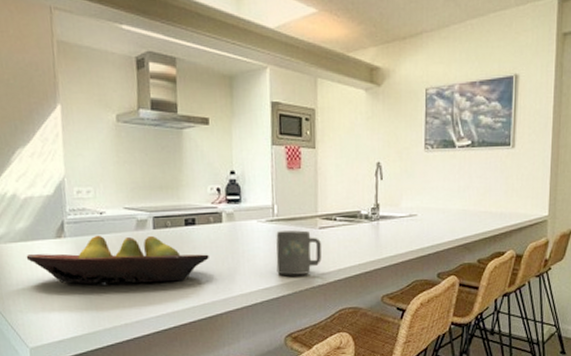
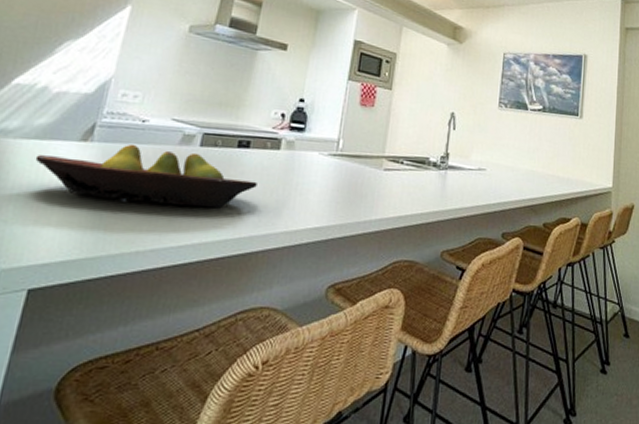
mug: present [276,230,322,275] -> none [330,167,384,218]

